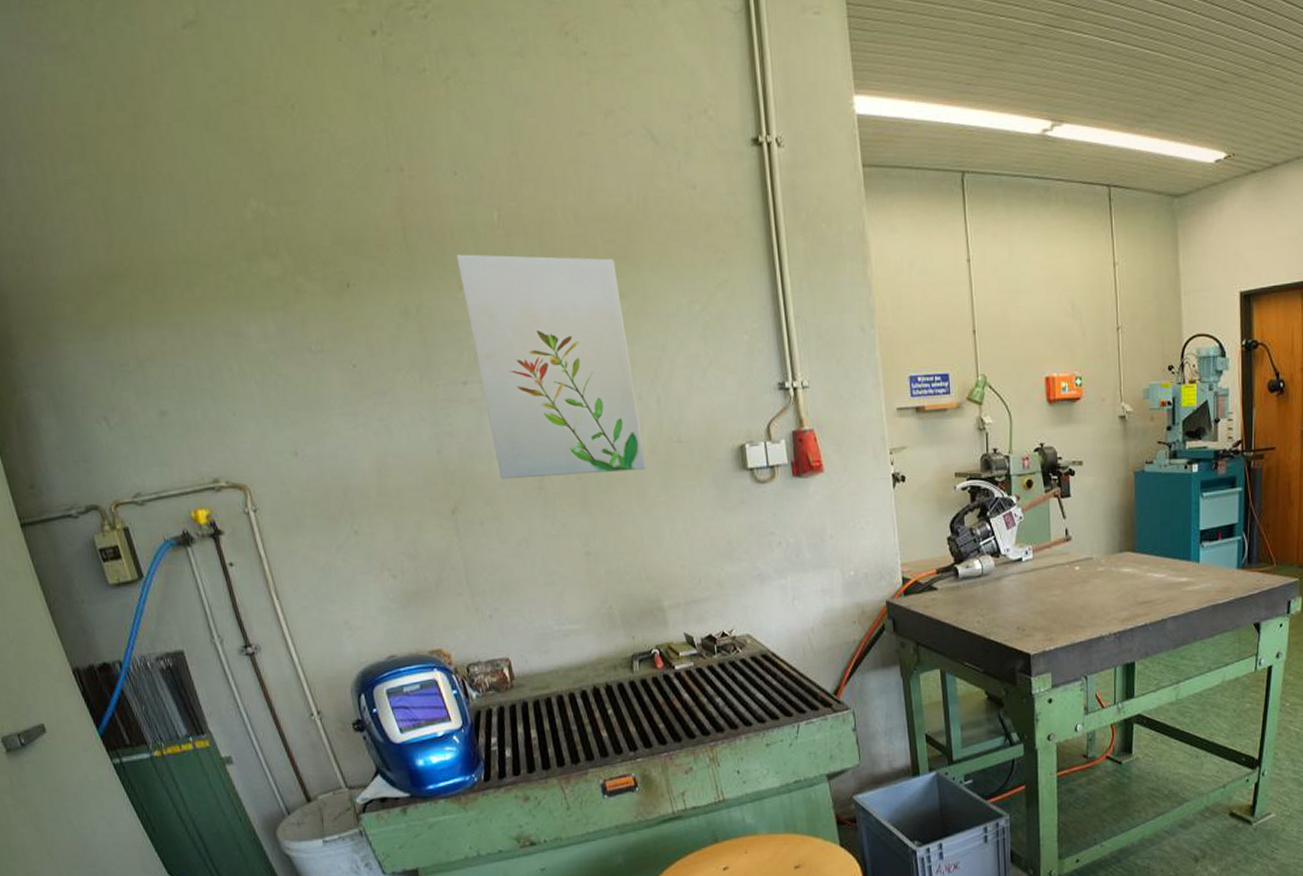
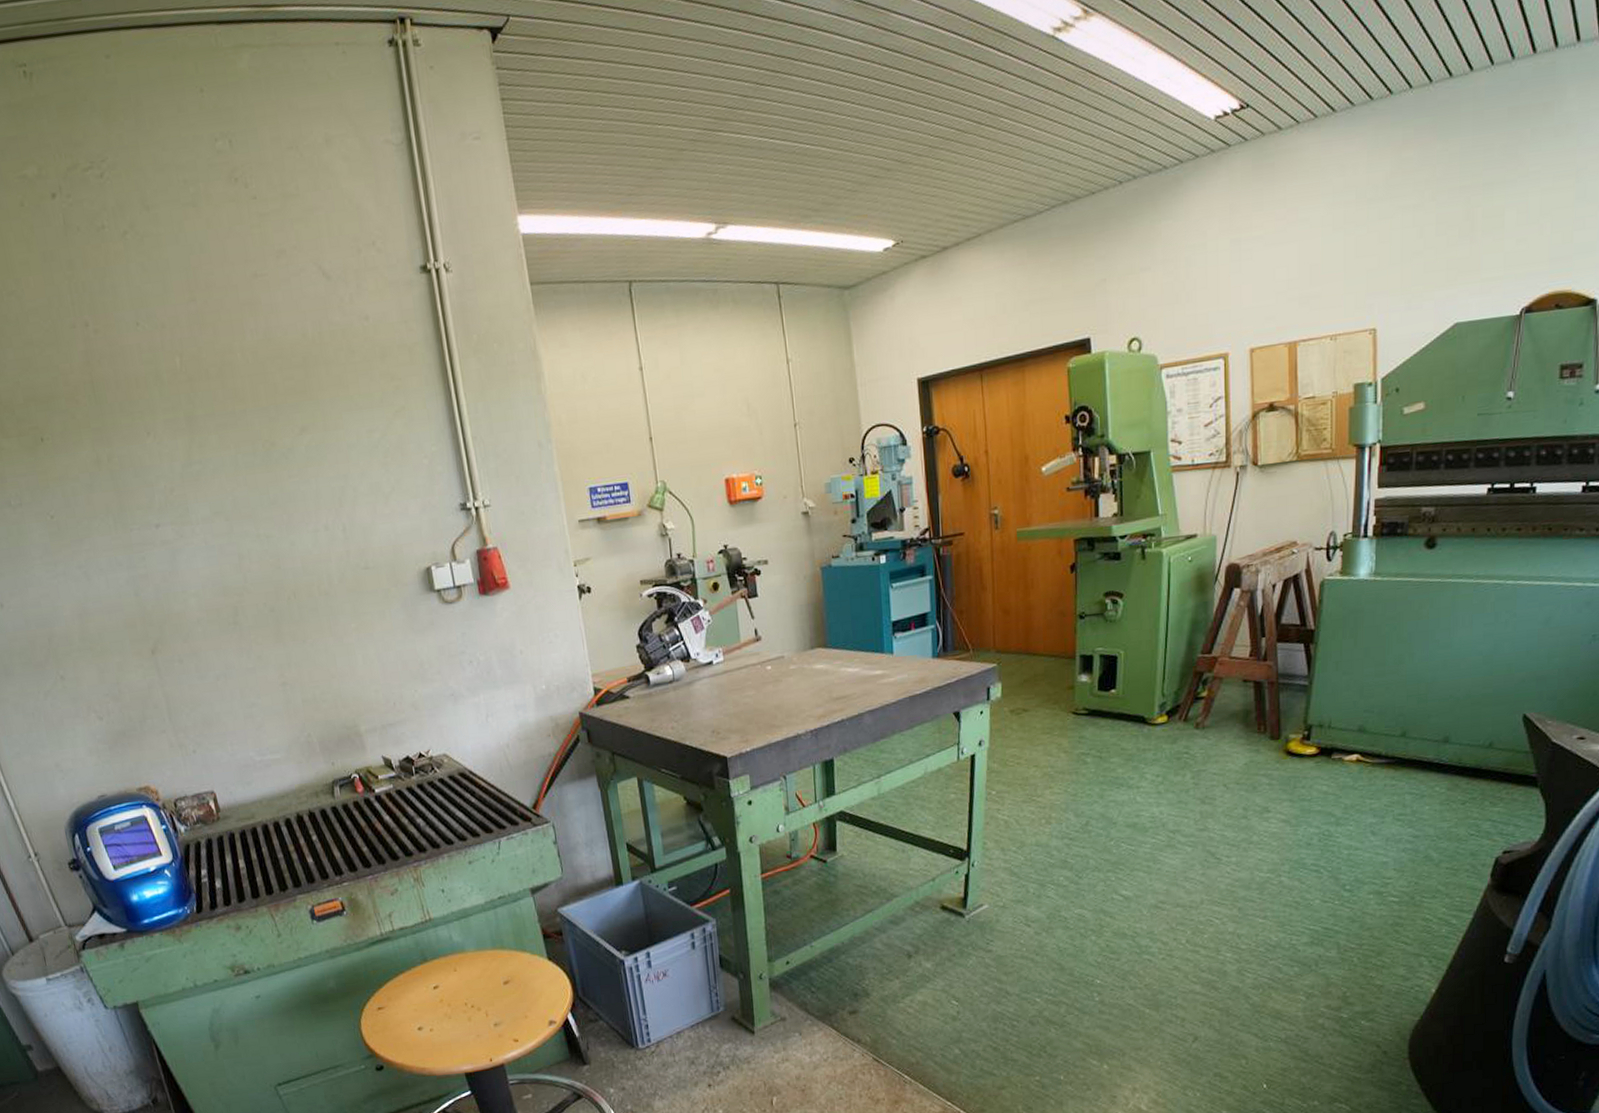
wall art: present [456,254,646,479] -> none [142,394,336,617]

